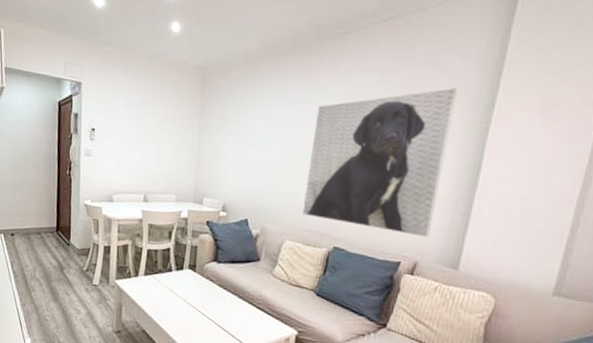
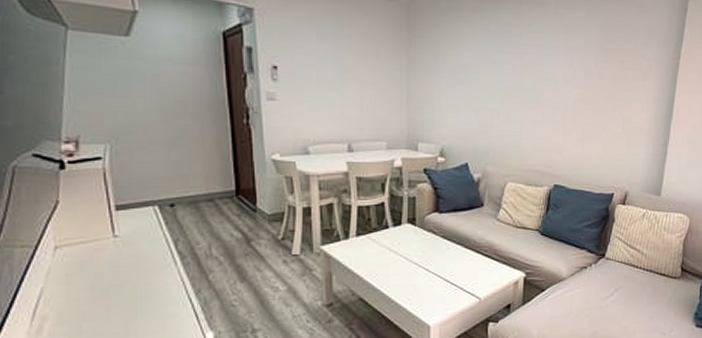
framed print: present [302,88,457,238] -> none [522,25,652,169]

